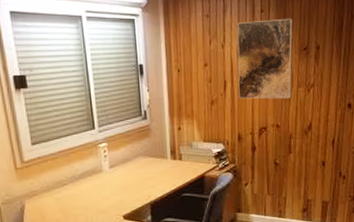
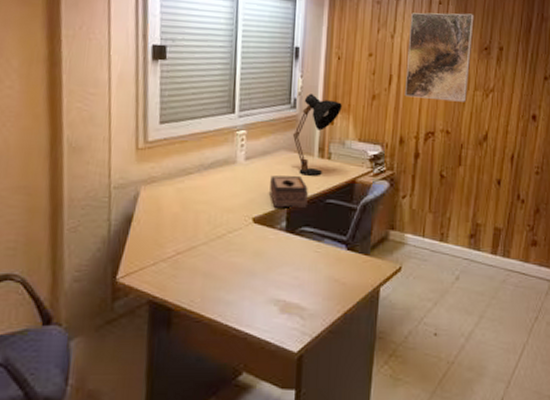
tissue box: none [133,177,167,205] -> present [270,175,308,208]
desk lamp: none [146,105,186,176] -> present [292,93,342,176]

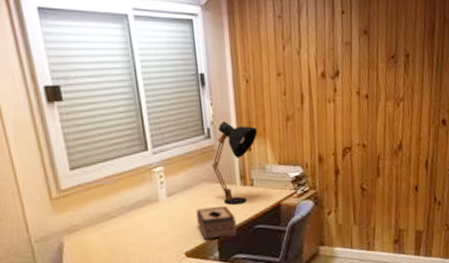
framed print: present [404,12,474,102] -> none [314,21,379,115]

